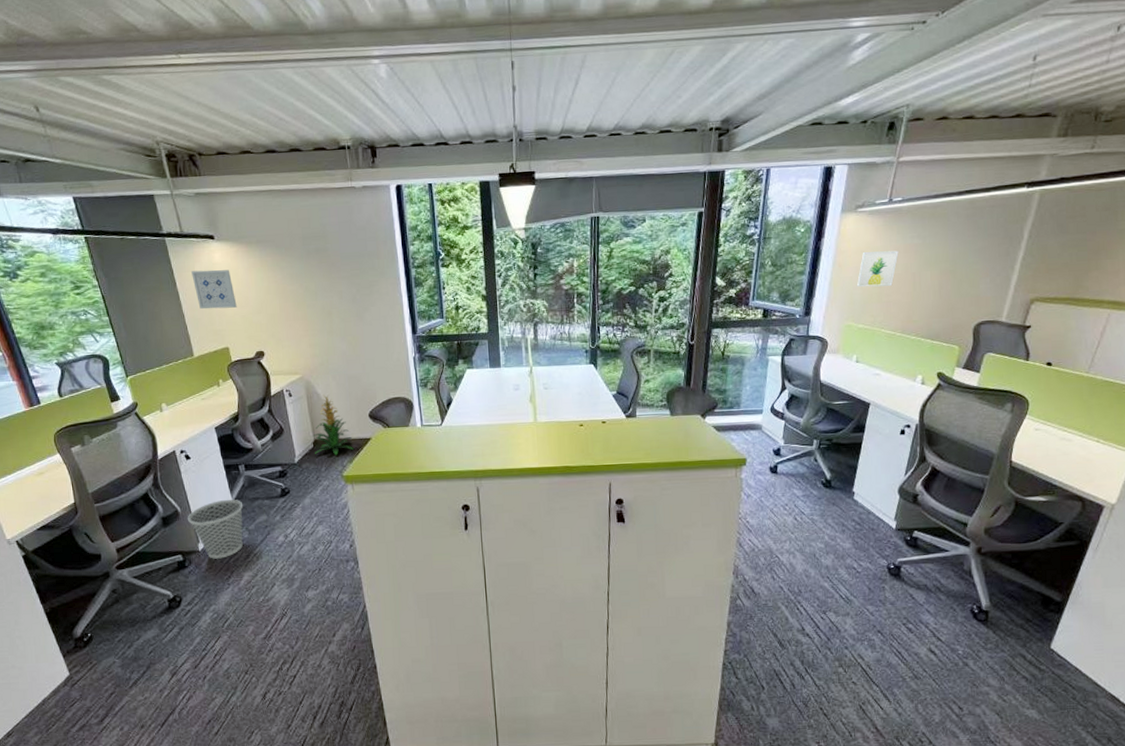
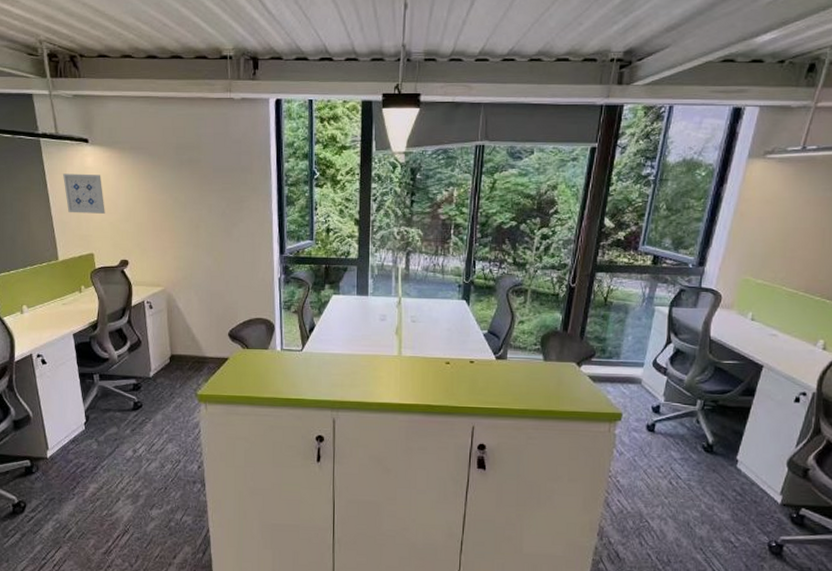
wastebasket: present [187,499,243,559] -> none [38,408,95,468]
indoor plant: present [313,395,353,455] -> none [170,309,210,373]
wall art: present [856,250,899,288] -> none [758,201,809,240]

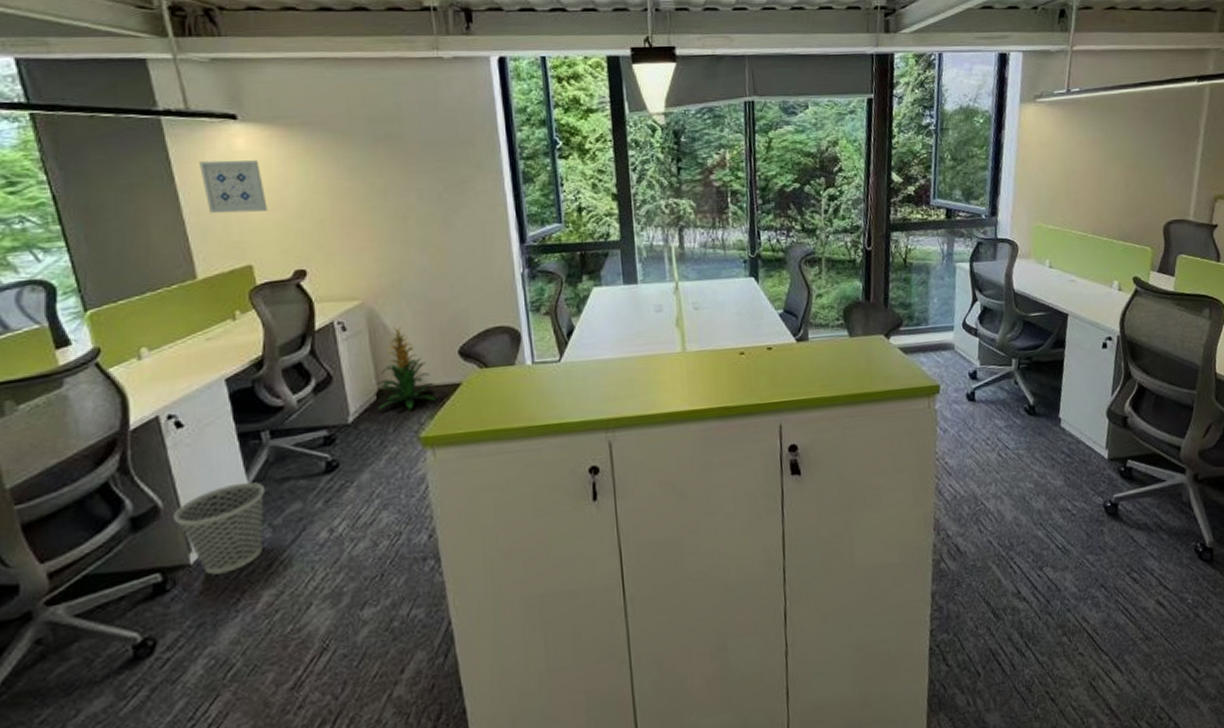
wastebasket: none [38,408,95,468] -> present [173,481,266,575]
indoor plant: none [170,309,210,373] -> present [376,326,436,410]

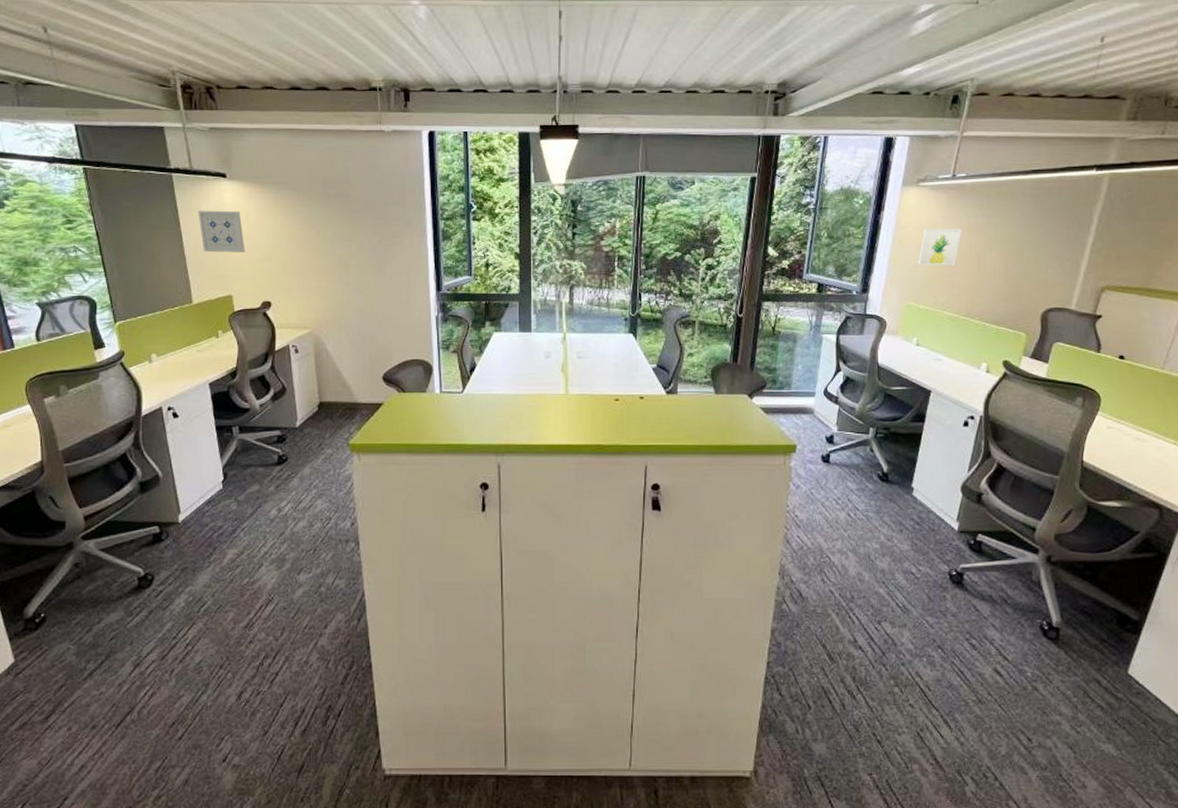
wastebasket: present [173,481,266,575] -> none [168,464,234,533]
indoor plant: present [376,326,436,410] -> none [318,353,363,421]
wall art: none [1042,144,1082,184] -> present [917,228,962,266]

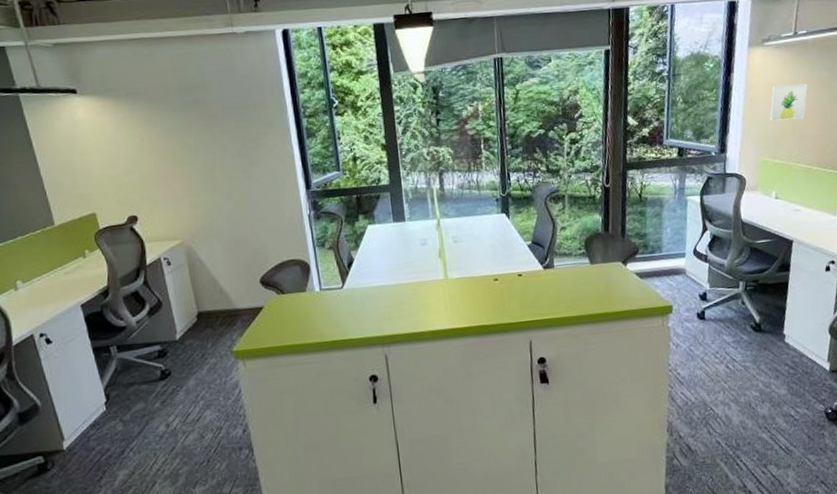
wall art: present [198,210,245,253] -> none [50,127,105,172]

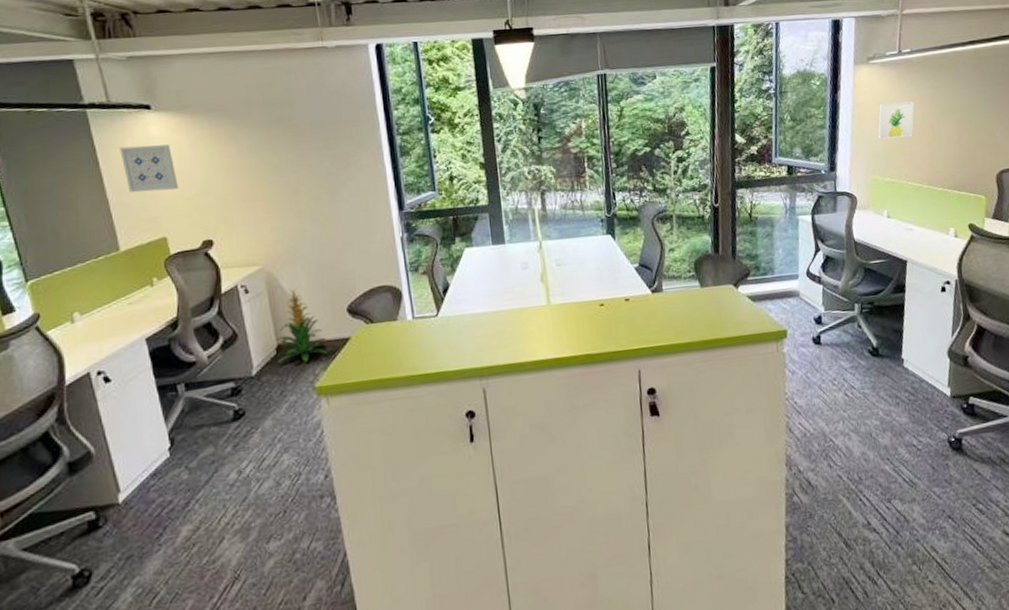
wall art: none [50,127,105,172] -> present [120,144,179,193]
indoor plant: none [196,261,244,329] -> present [275,288,328,363]

